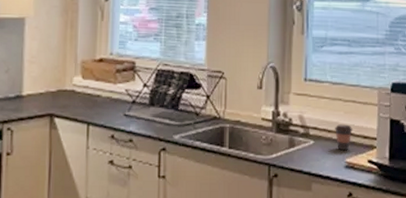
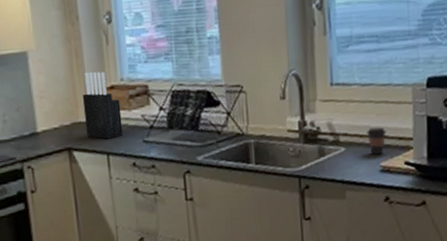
knife block: none [70,43,107,109] -> present [82,72,123,139]

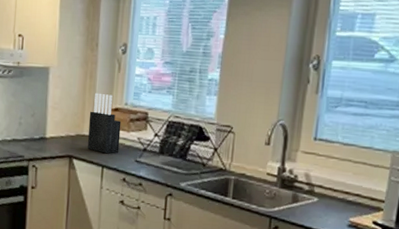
coffee cup: present [367,127,387,154] -> none [341,184,361,210]

